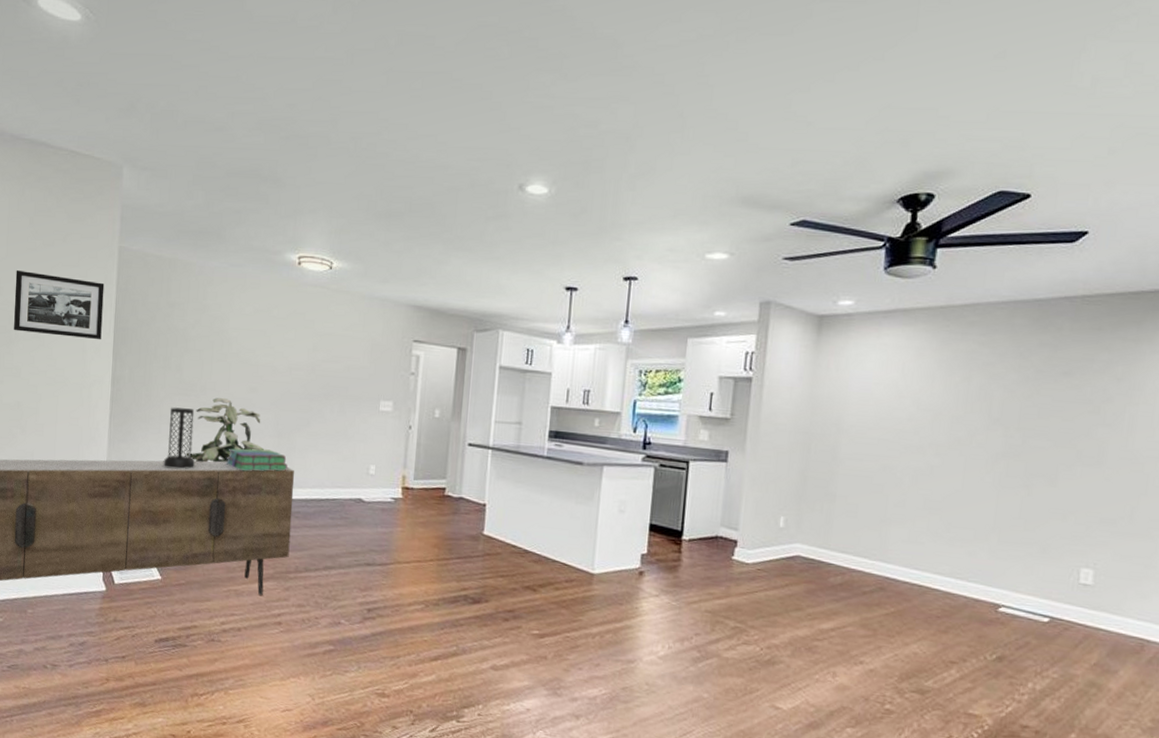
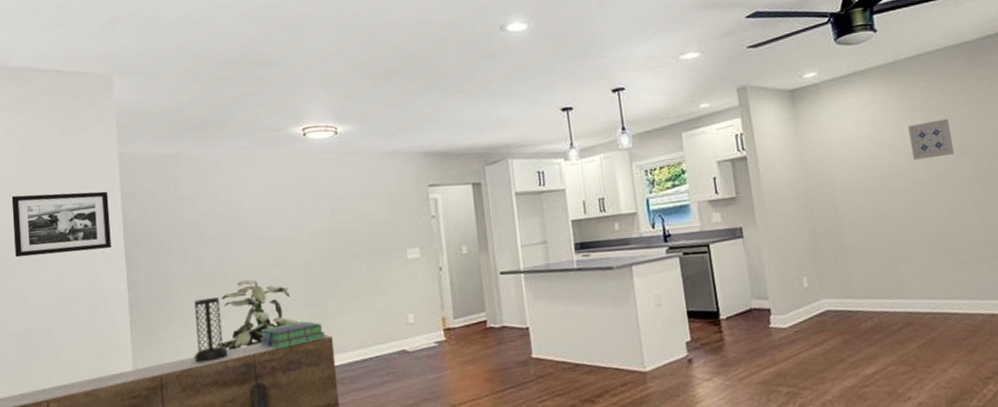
wall art: none [938,380,991,422] -> present [907,118,954,160]

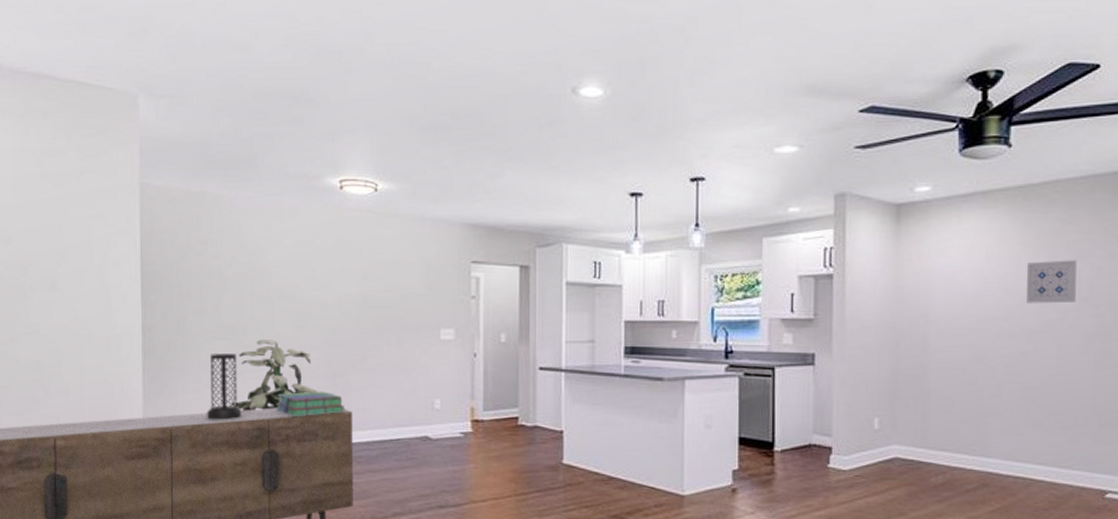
picture frame: present [11,191,111,258] -> none [25,216,127,287]

